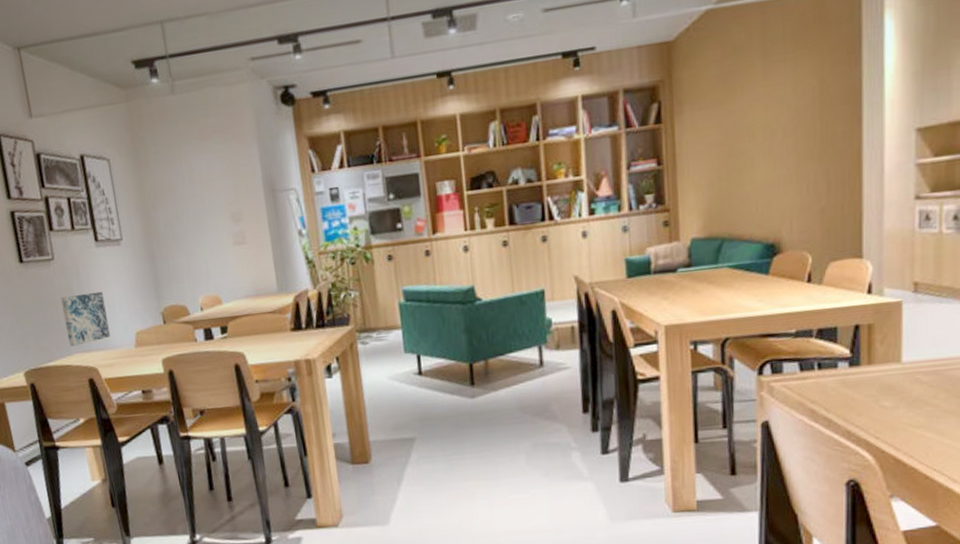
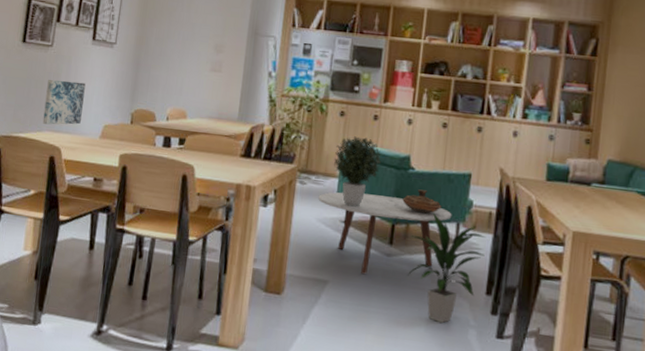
coffee table: none [384,334,532,423] -> present [318,192,452,275]
potted plant: none [391,278,445,356] -> present [334,136,382,207]
decorative bowl: none [475,319,519,346] -> present [402,189,442,214]
indoor plant: none [492,341,575,453] -> present [407,212,485,323]

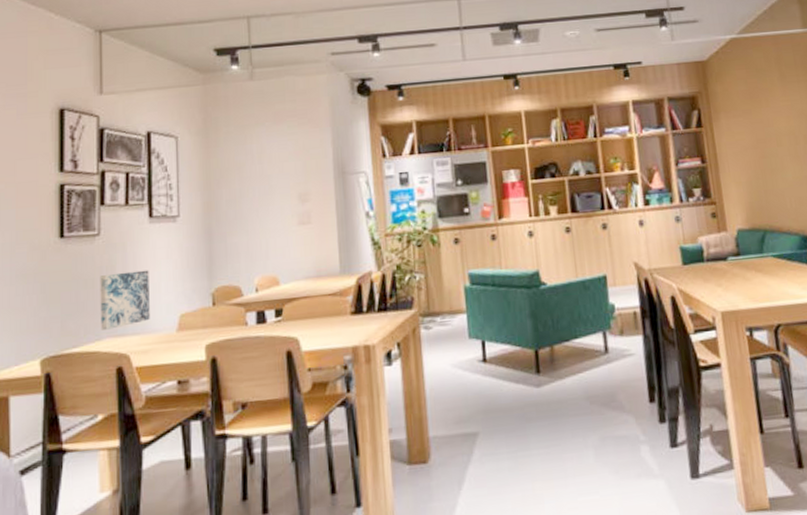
coffee table: present [318,192,452,275] -> none [448,319,596,415]
potted plant: present [334,136,382,207] -> none [457,261,510,342]
decorative bowl: present [402,189,442,214] -> none [540,304,583,331]
indoor plant: present [407,212,485,323] -> none [558,326,639,447]

